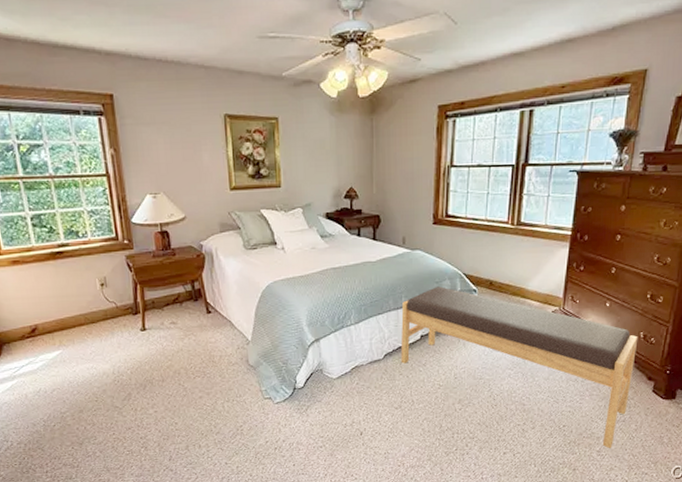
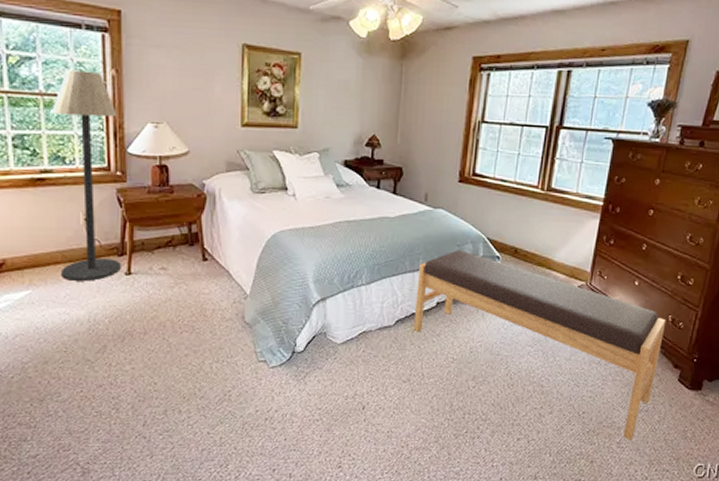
floor lamp: none [61,152,136,339] -> present [51,70,121,281]

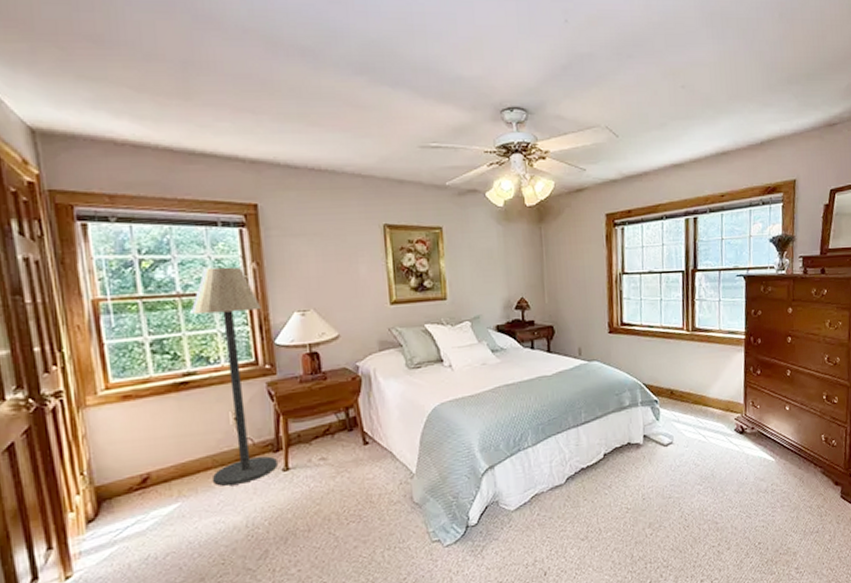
bench: present [413,250,666,441] -> none [582,399,821,565]

